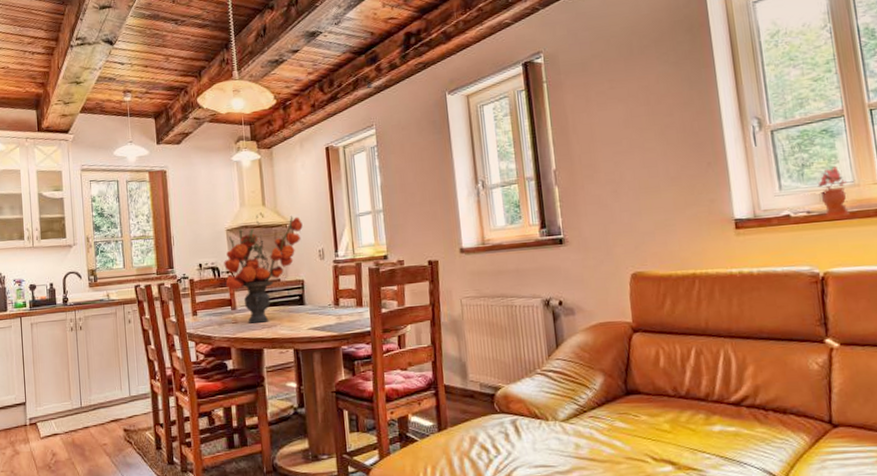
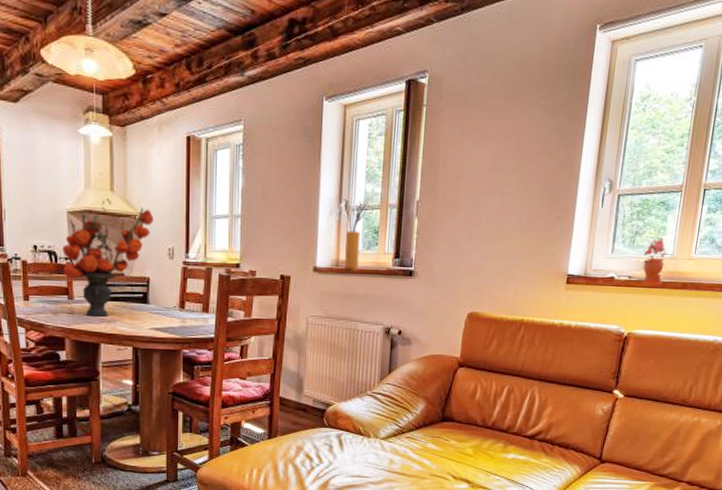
vase: none [481,174,508,249] -> present [344,197,372,273]

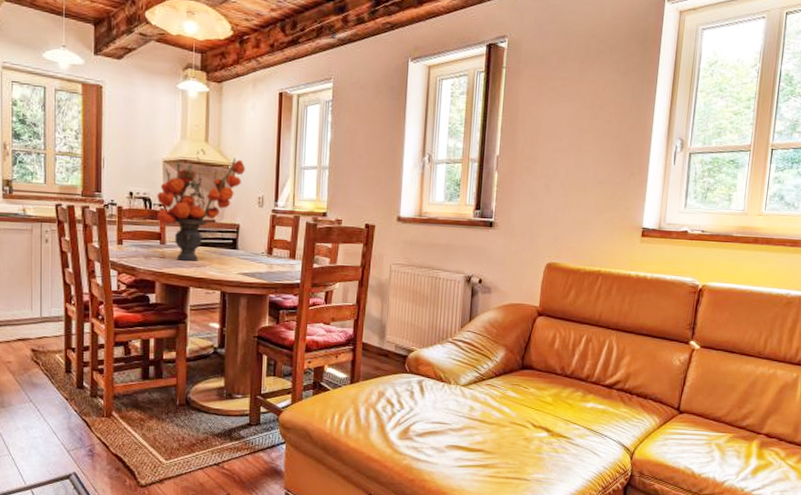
vase: present [344,197,372,273] -> none [427,152,454,223]
potted flower: present [642,238,667,285] -> none [714,195,738,239]

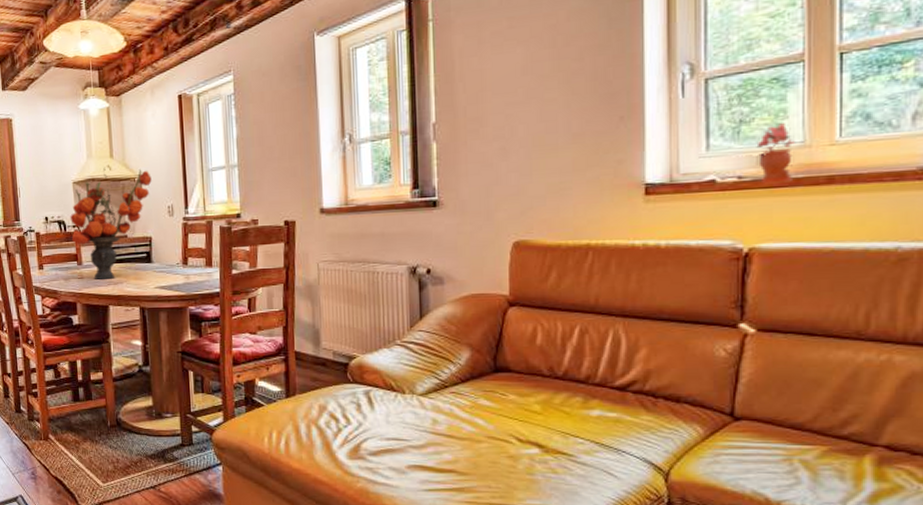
potted flower: none [714,195,738,239] -> present [756,123,795,184]

